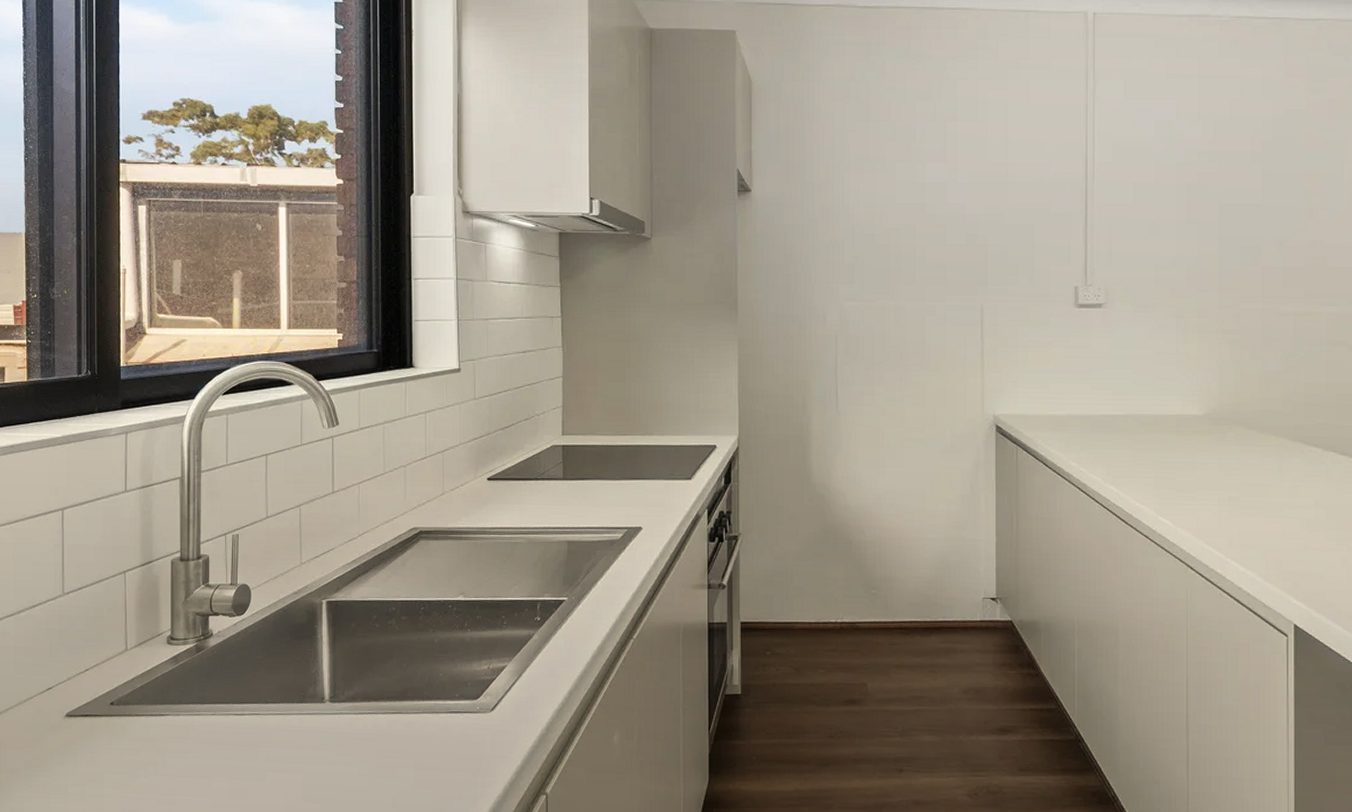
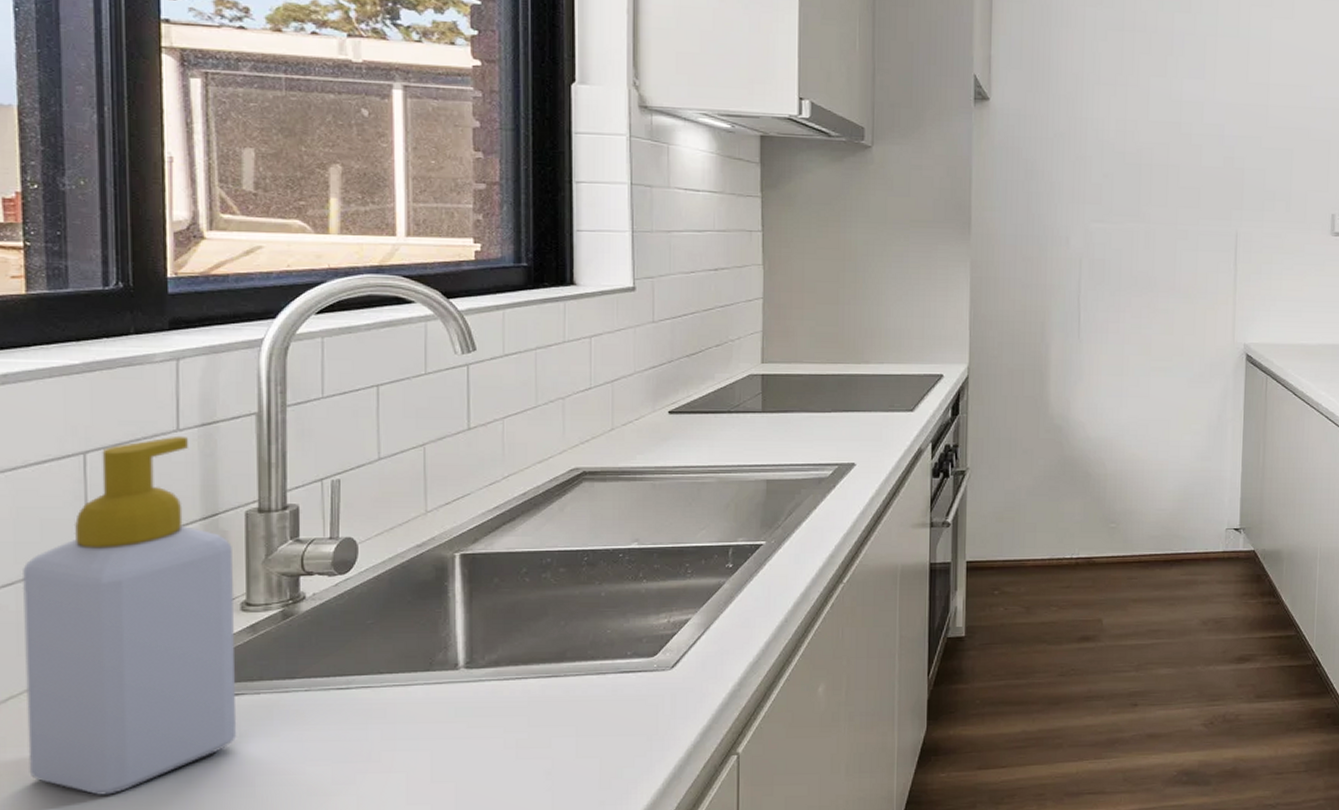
soap bottle: none [19,496,163,794] -> present [21,435,237,795]

